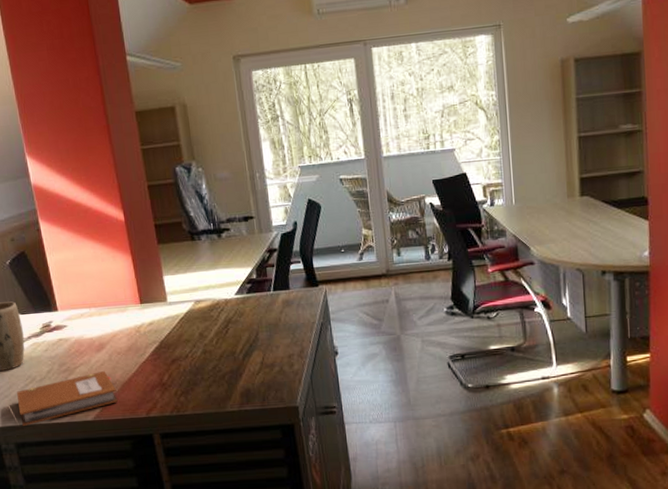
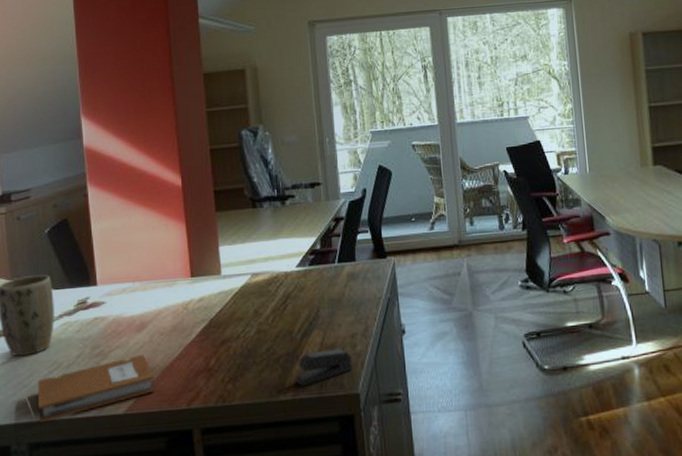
stapler: none [240,367,290,400] -> present [296,348,352,387]

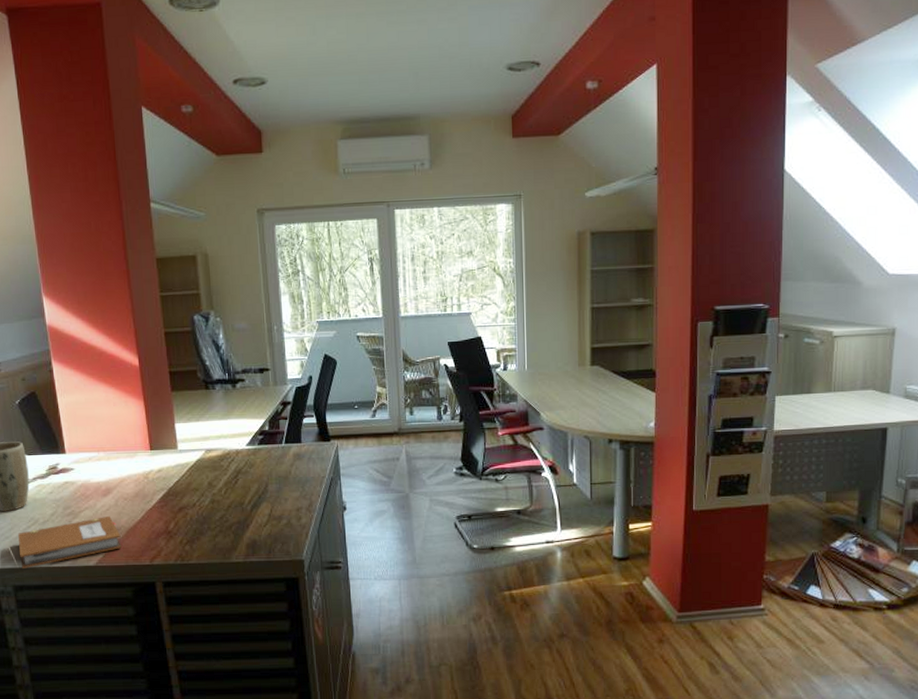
stapler: present [296,348,352,387] -> none [246,520,298,552]

